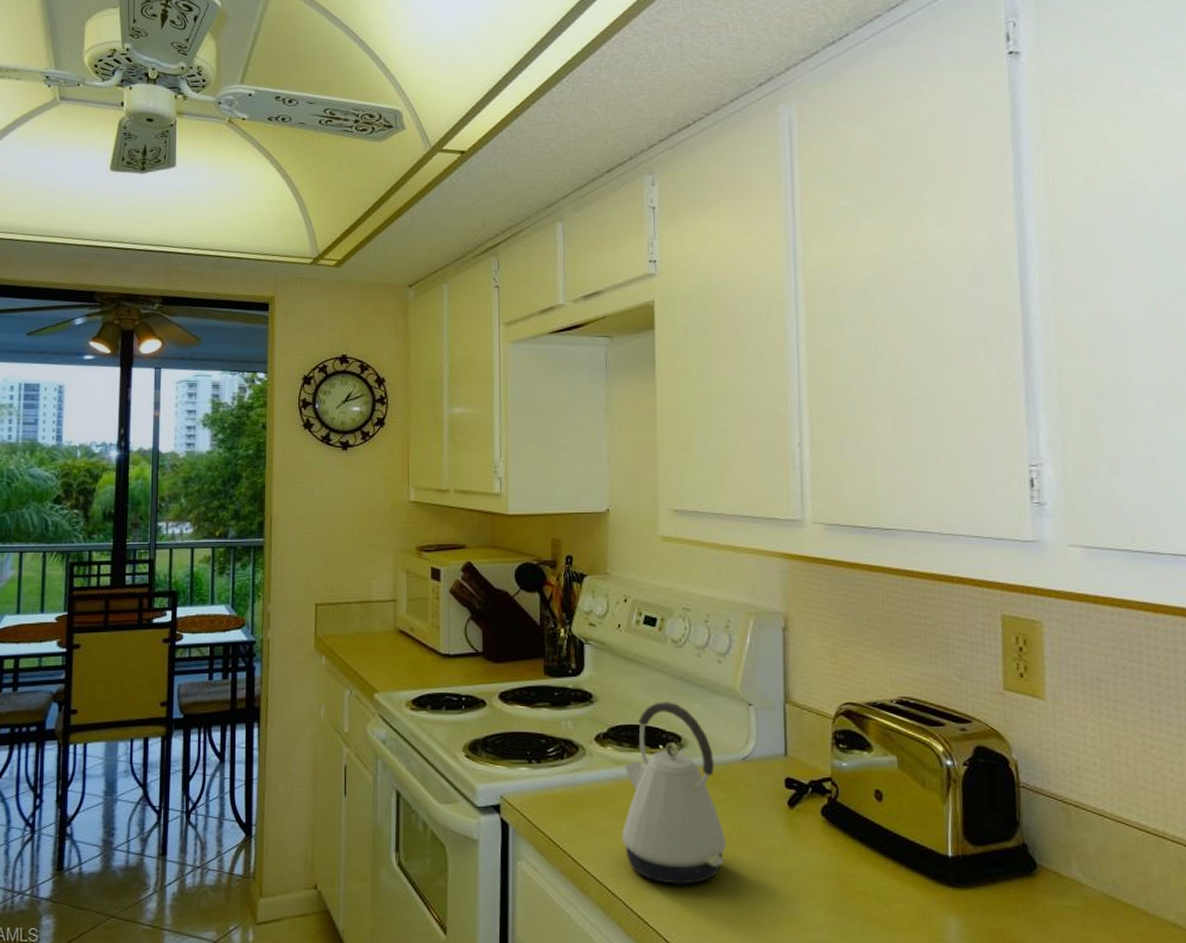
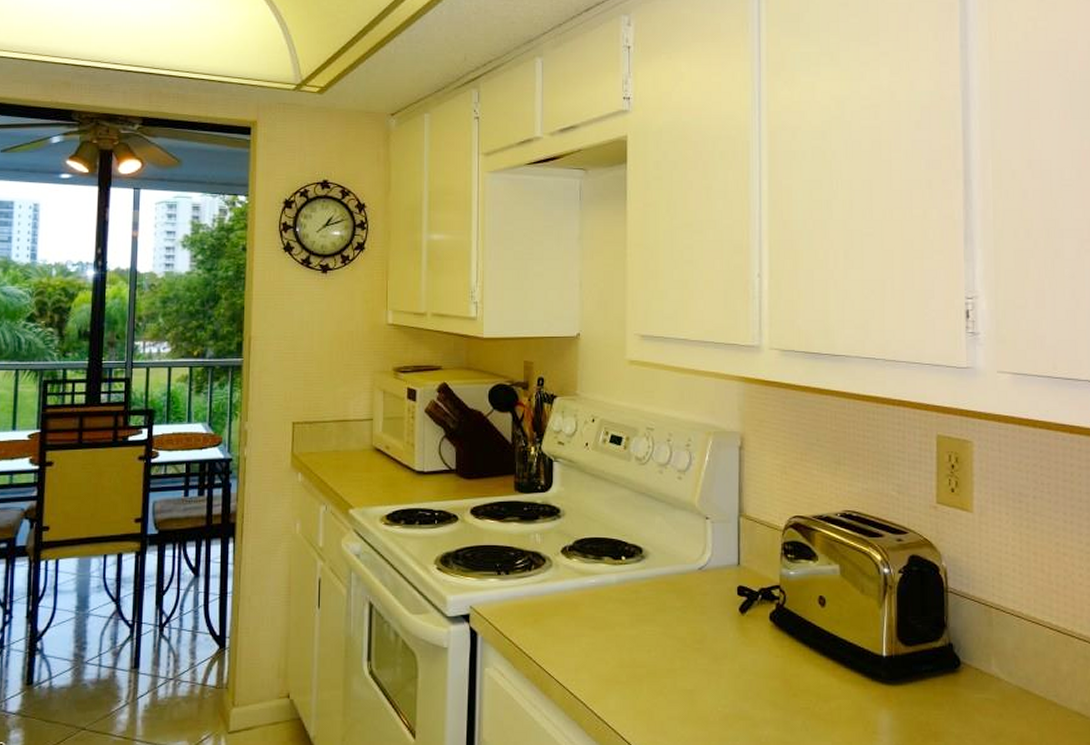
kettle: present [621,701,726,885] -> none [584,516,682,687]

